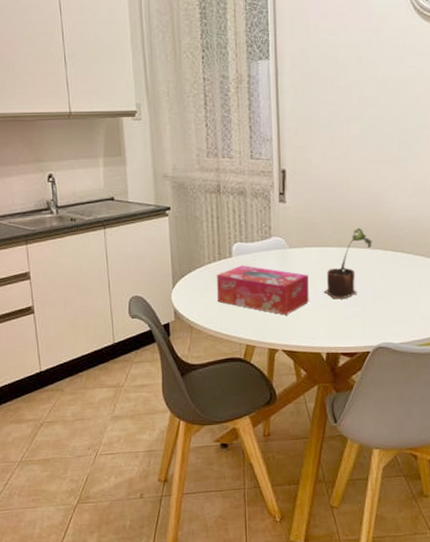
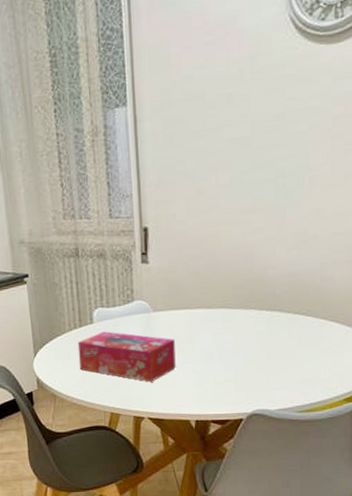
potted plant: present [323,227,372,300] -> none [191,286,245,365]

